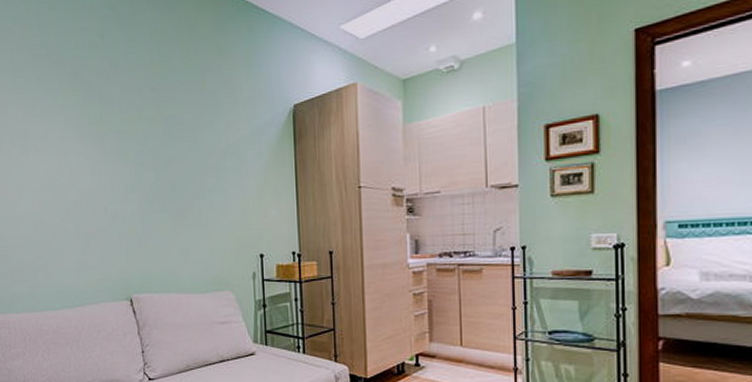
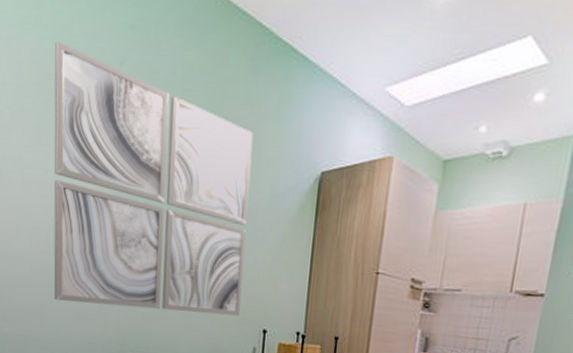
wall art: none [42,26,236,255] -> present [53,40,254,316]

